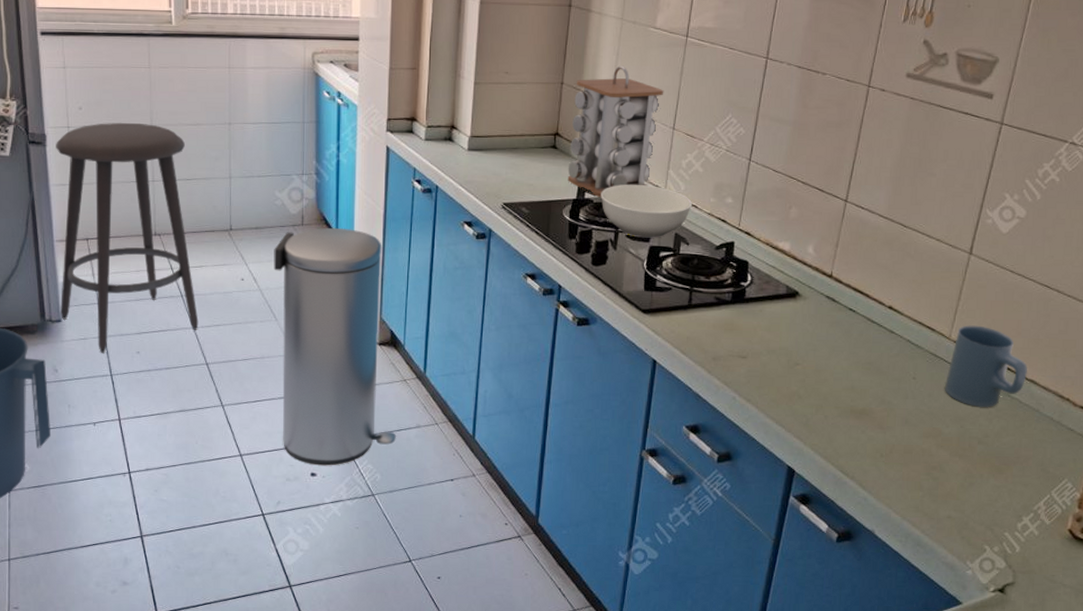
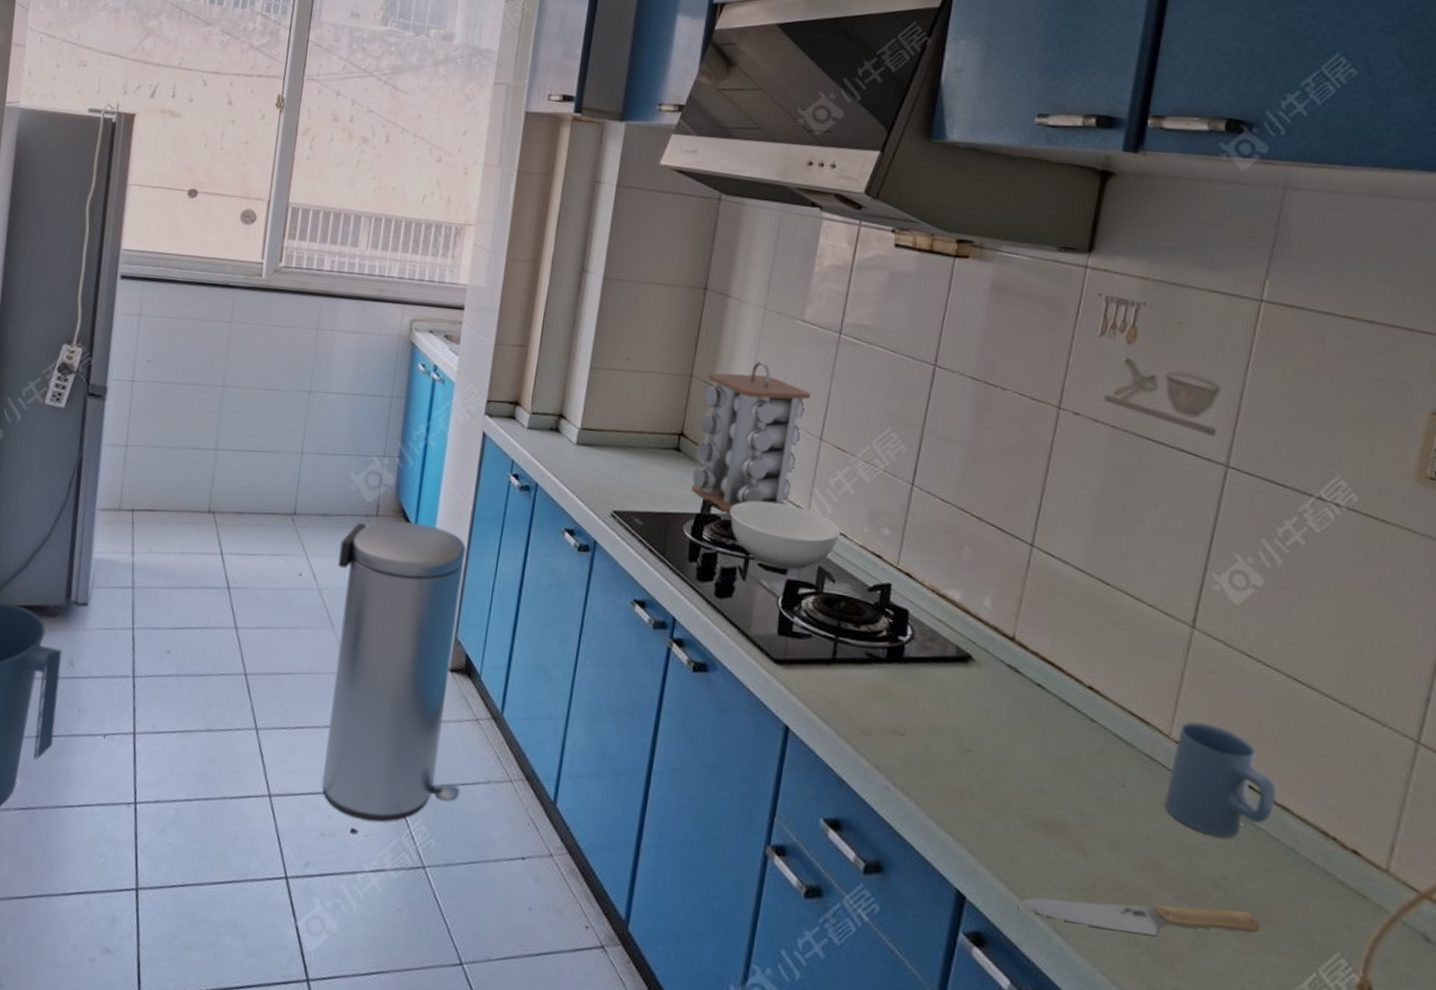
stool: present [56,122,199,353] -> none [88,379,257,648]
kitchen knife: none [831,457,1011,482] -> present [1014,897,1260,935]

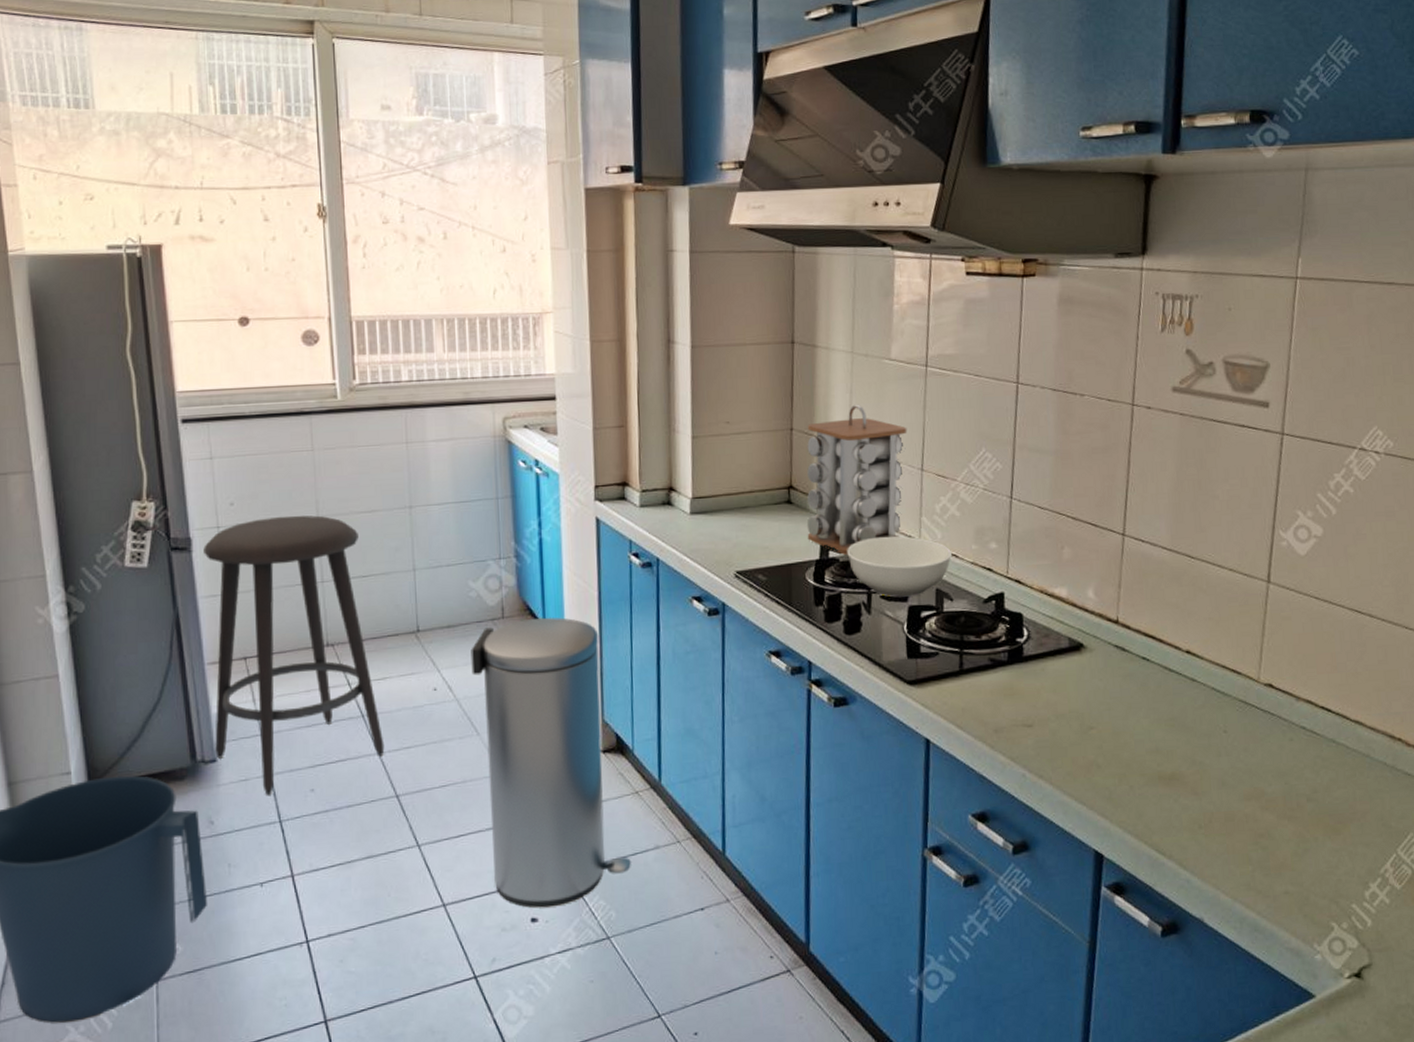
stool: none [88,379,257,648] -> present [203,515,385,795]
kitchen knife: present [1014,897,1260,935] -> none [1145,815,1348,857]
cup: present [1164,721,1277,838] -> none [1260,663,1351,759]

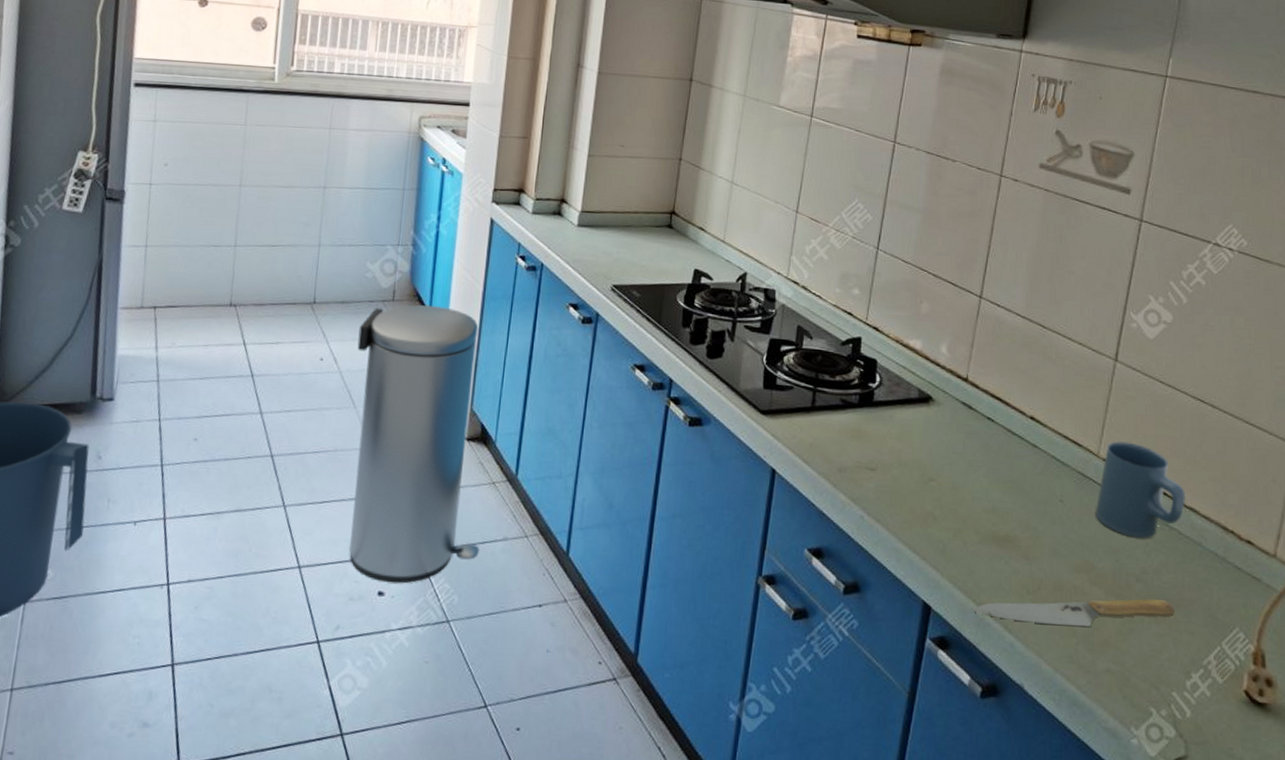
stool: present [203,515,385,795] -> none [114,181,274,439]
spice rack: present [806,404,907,556] -> none [683,143,787,284]
bowl: present [847,536,953,598] -> none [718,269,817,330]
kitchen knife: none [1145,815,1348,857] -> present [972,599,1174,626]
cup: none [1260,663,1351,759] -> present [1095,441,1186,539]

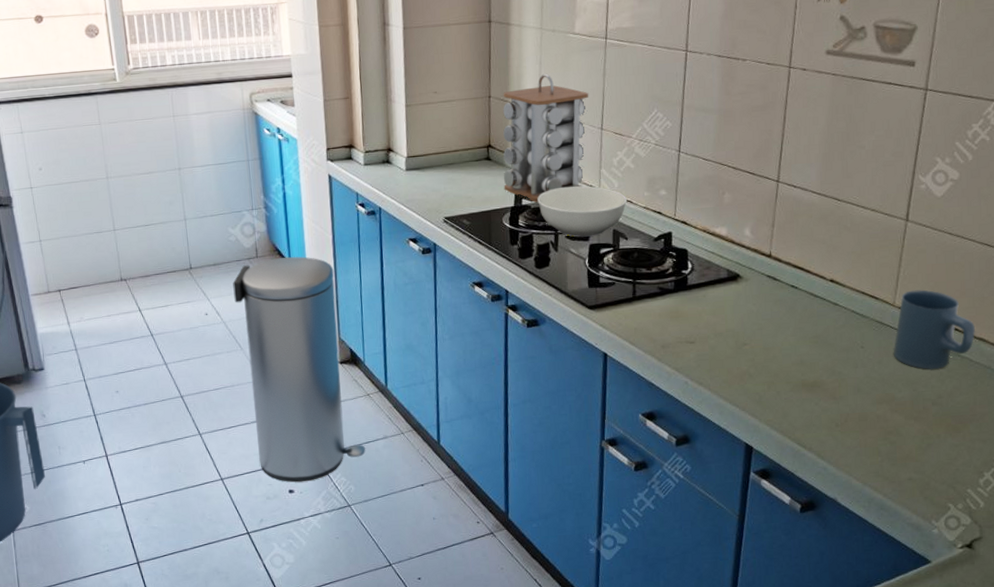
spice rack: none [683,143,787,284] -> present [503,73,589,203]
bowl: none [718,269,817,330] -> present [537,186,628,237]
kitchen knife: present [972,599,1174,626] -> none [789,416,968,450]

